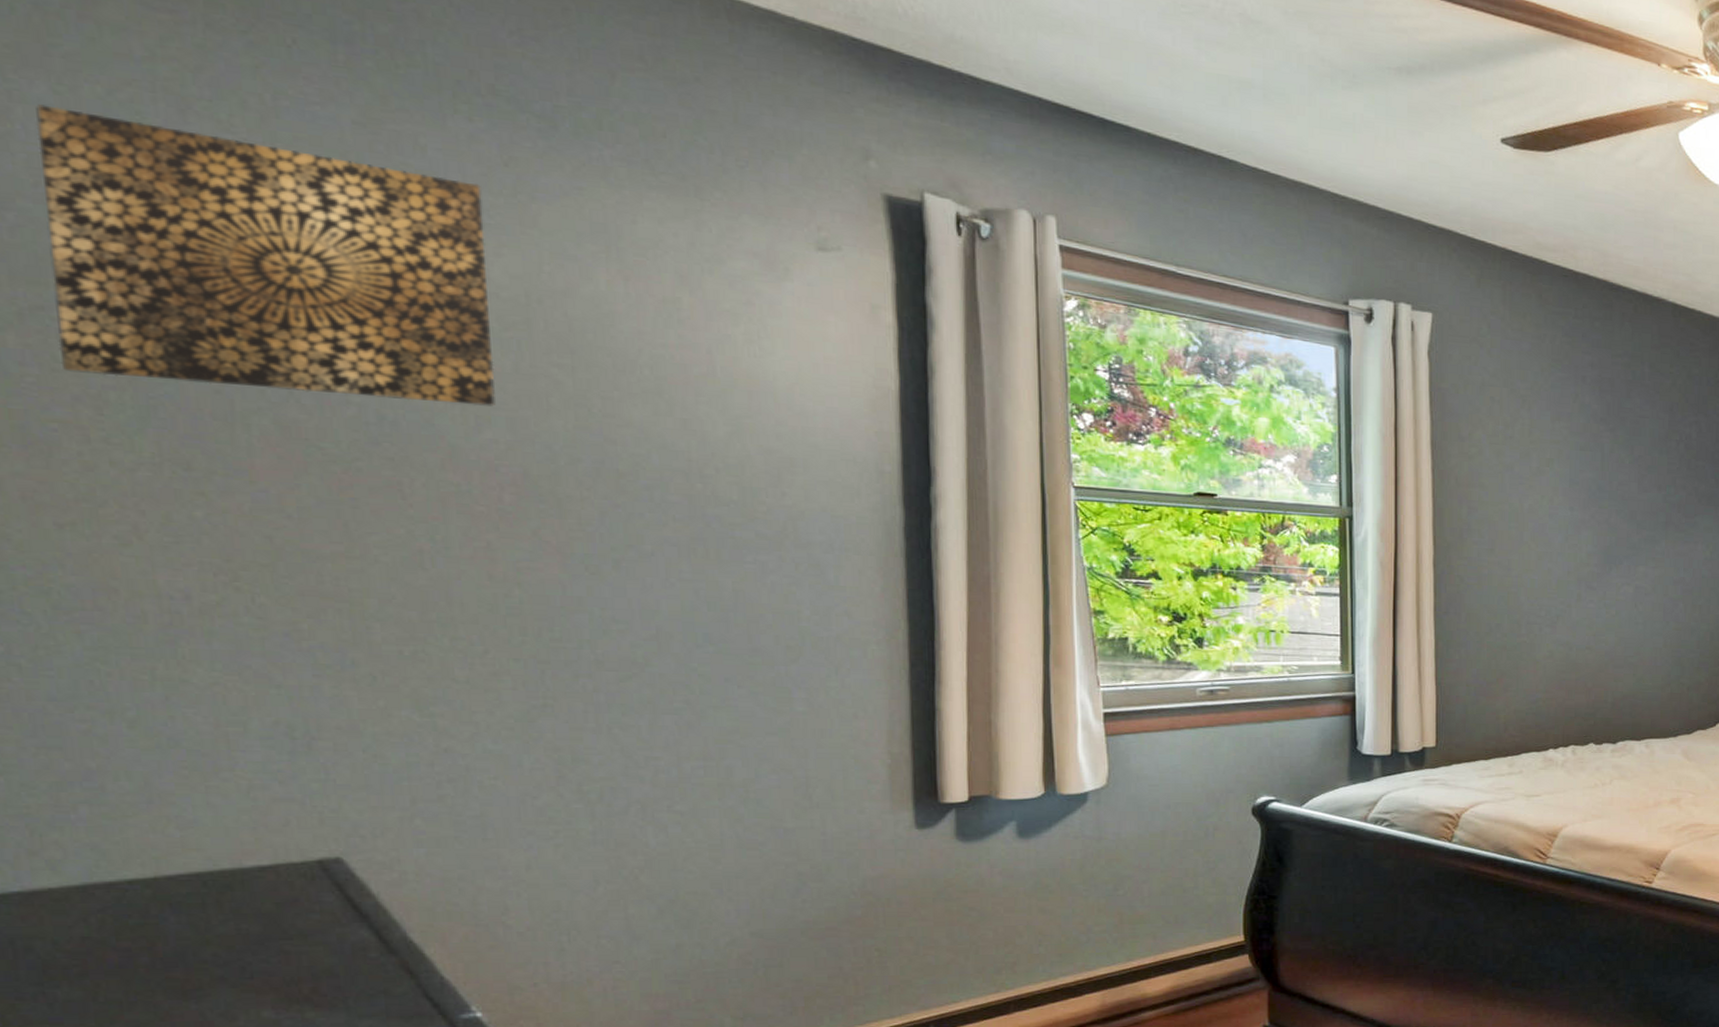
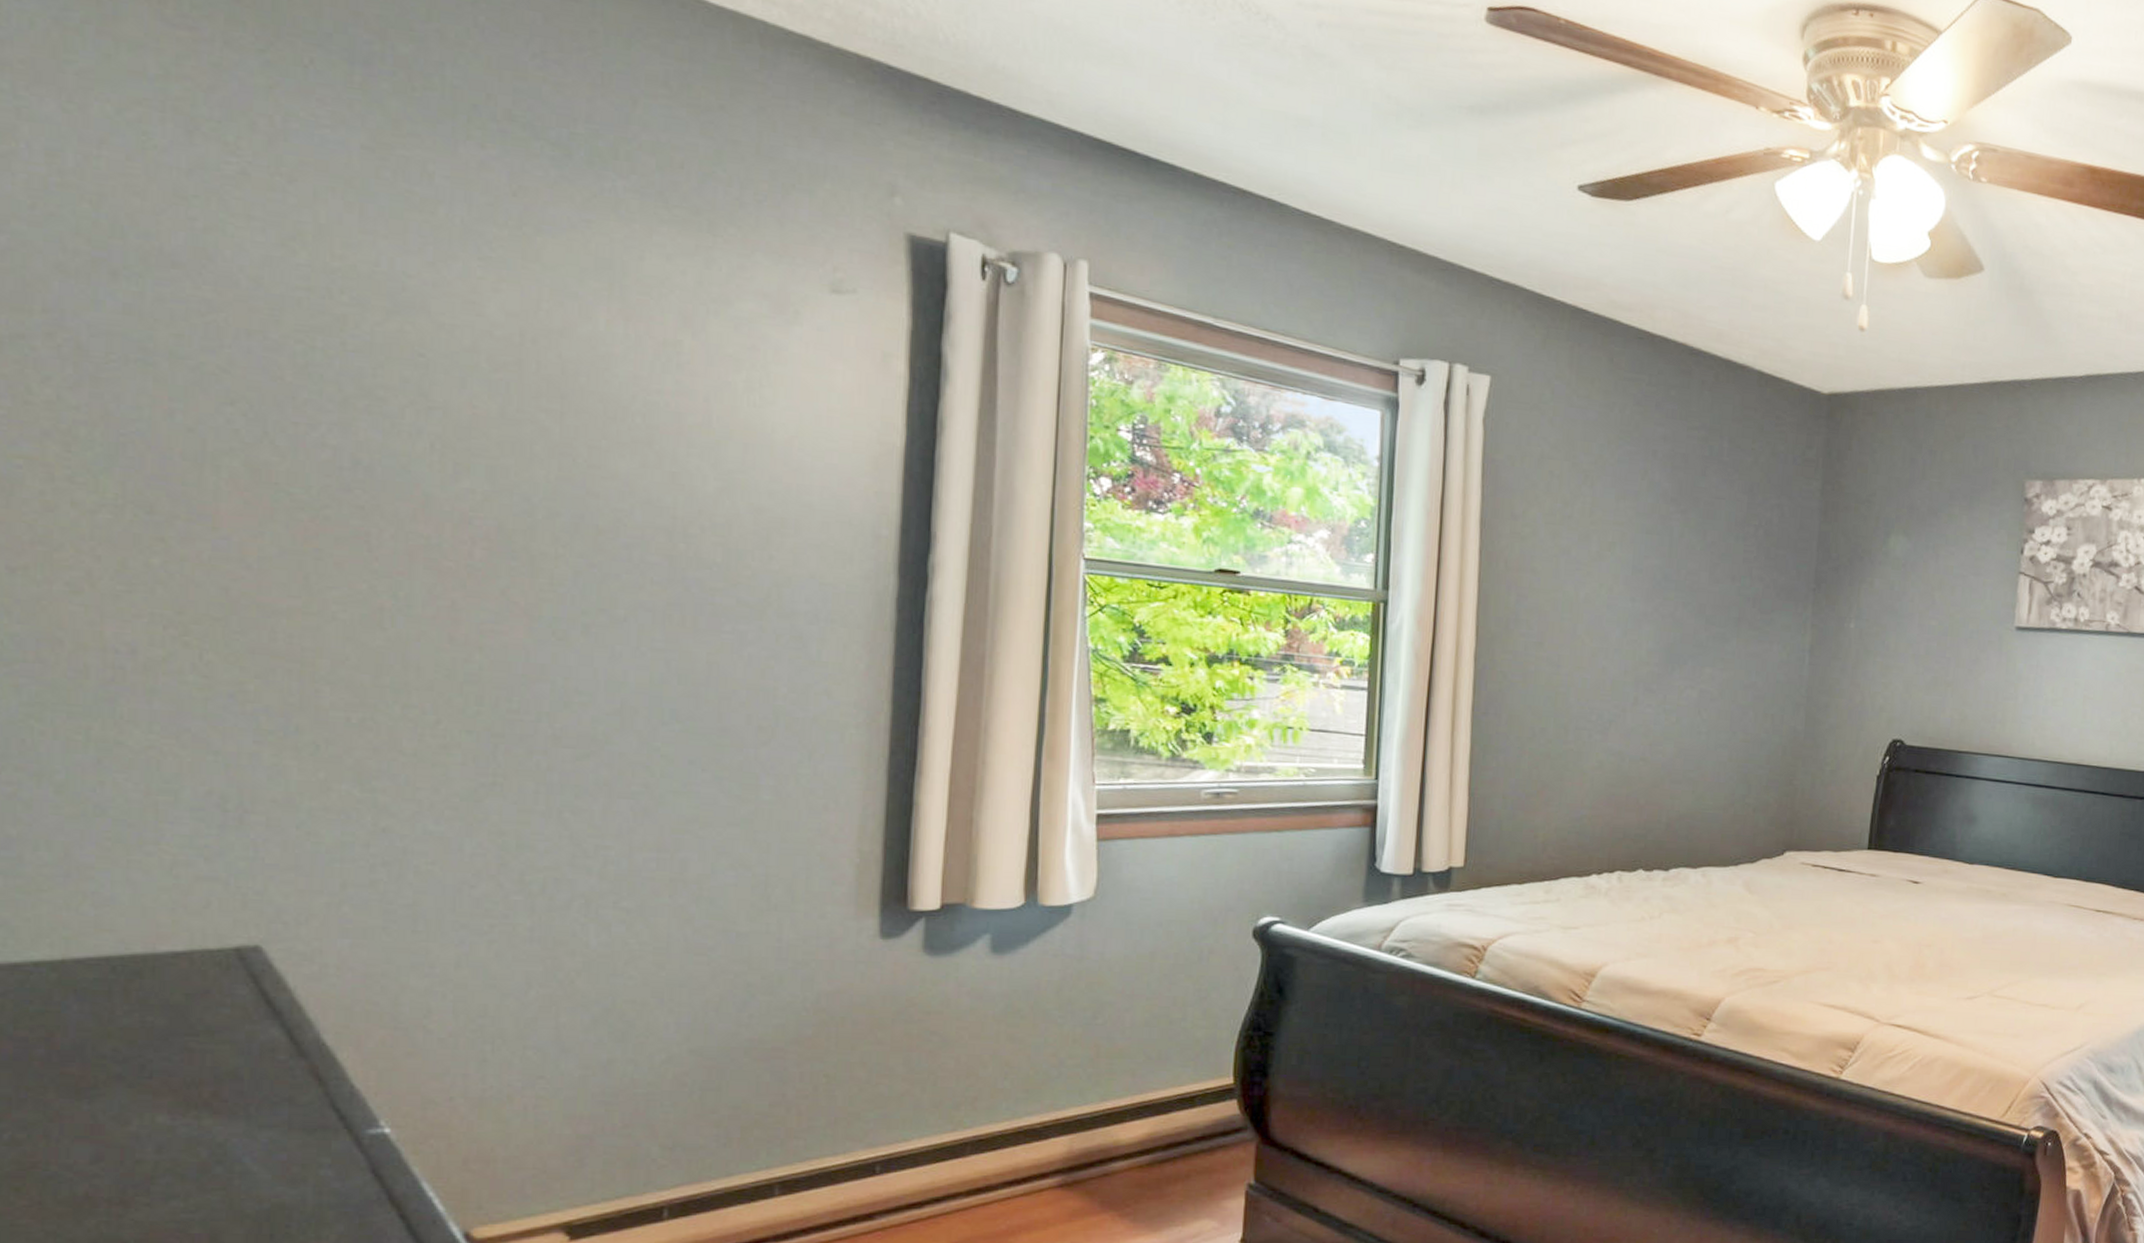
wall art: present [36,104,495,406] -> none [34,122,486,453]

